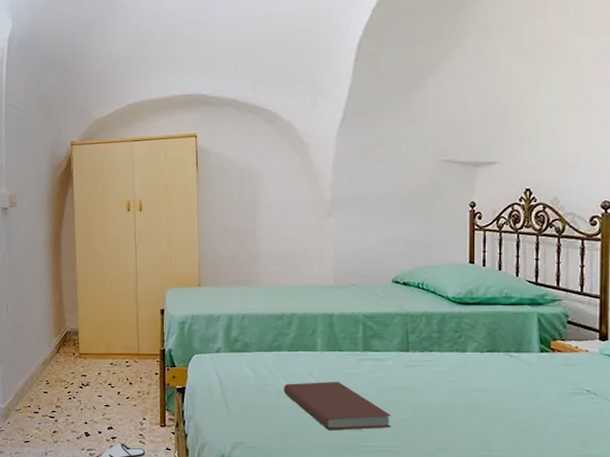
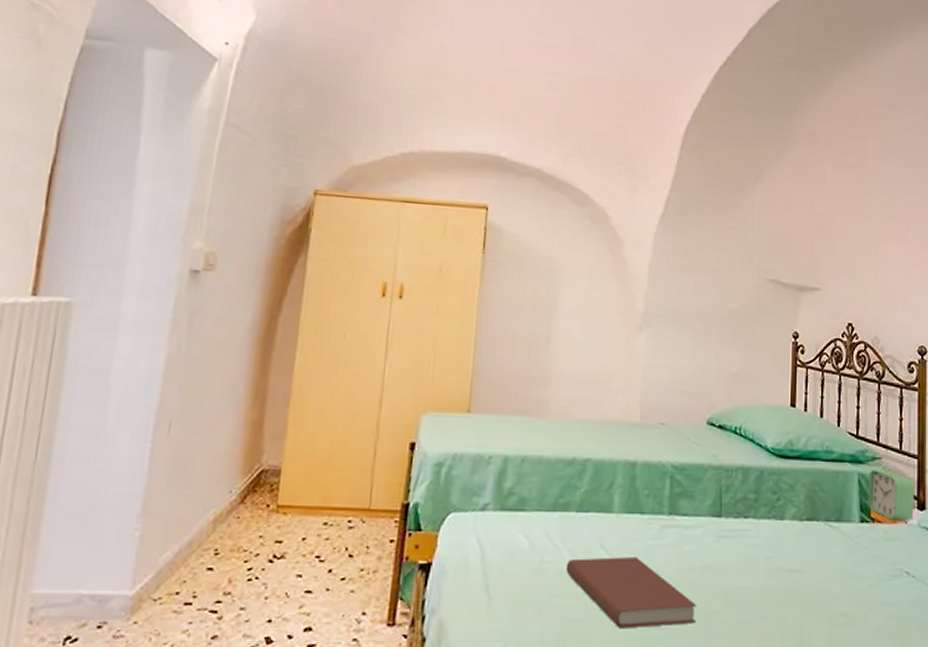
alarm clock: none [548,309,596,349] -> present [868,469,914,520]

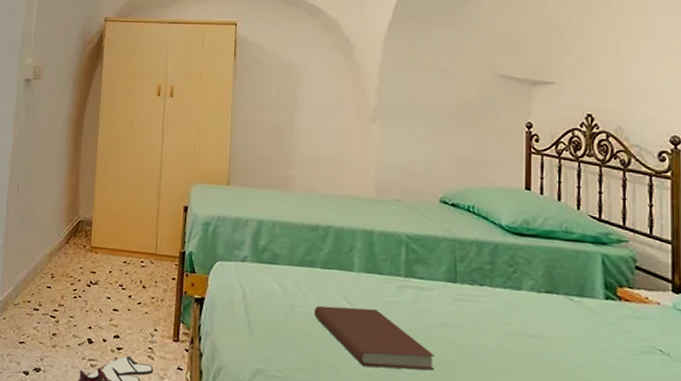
alarm clock: present [868,469,914,520] -> none [613,251,668,302]

